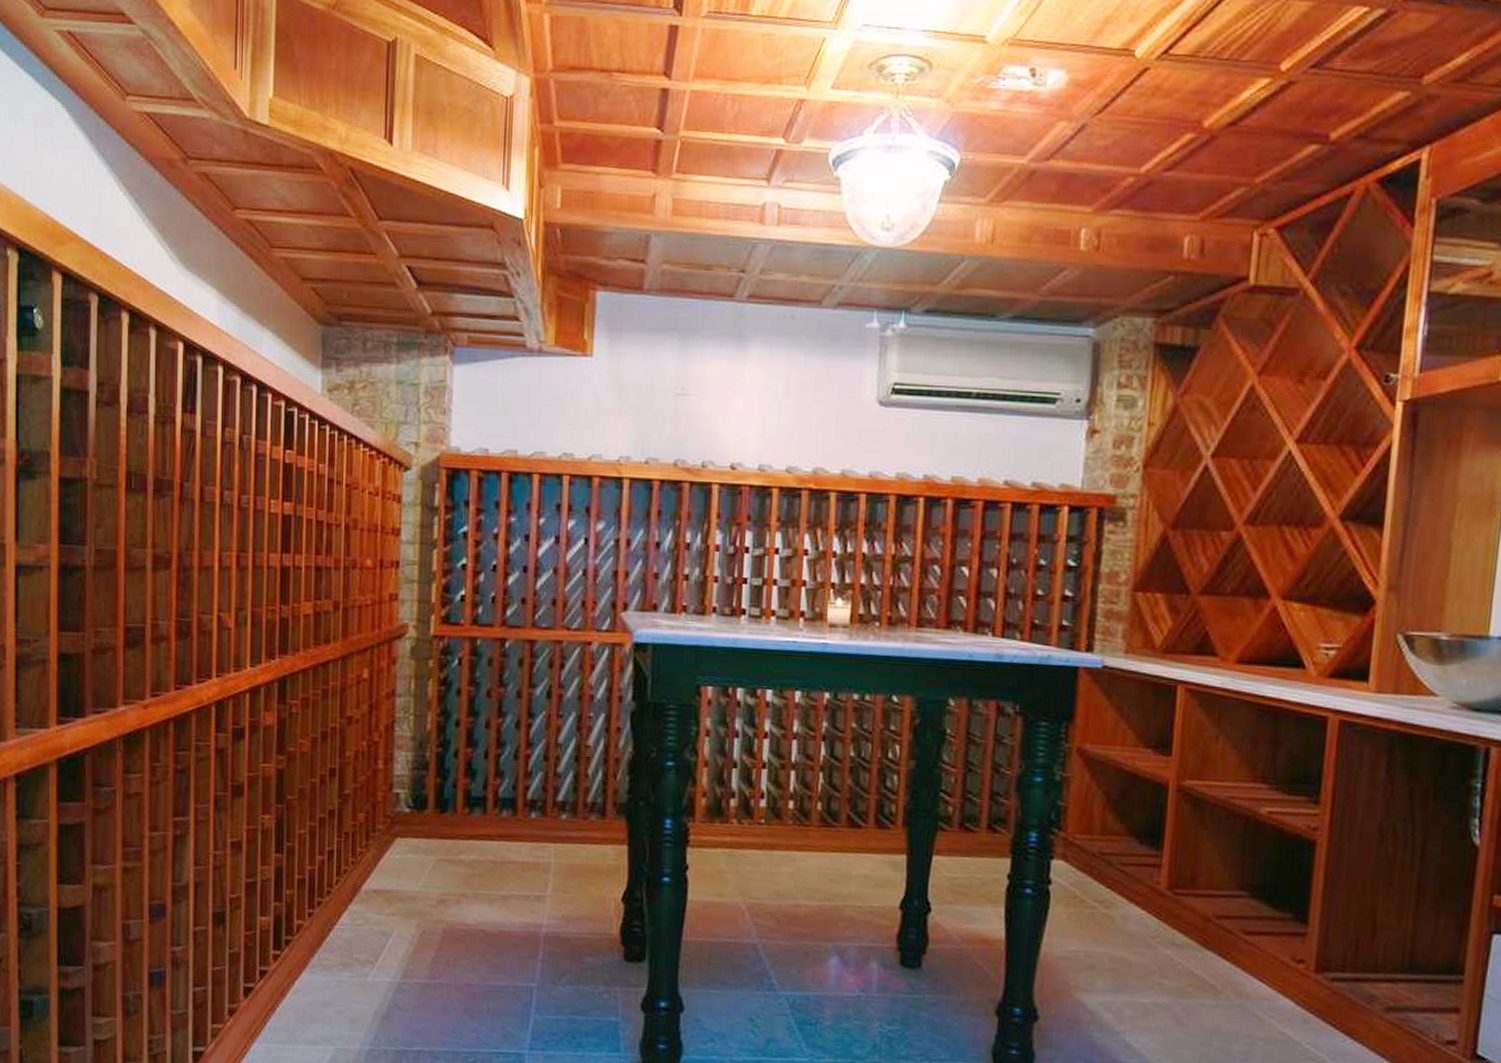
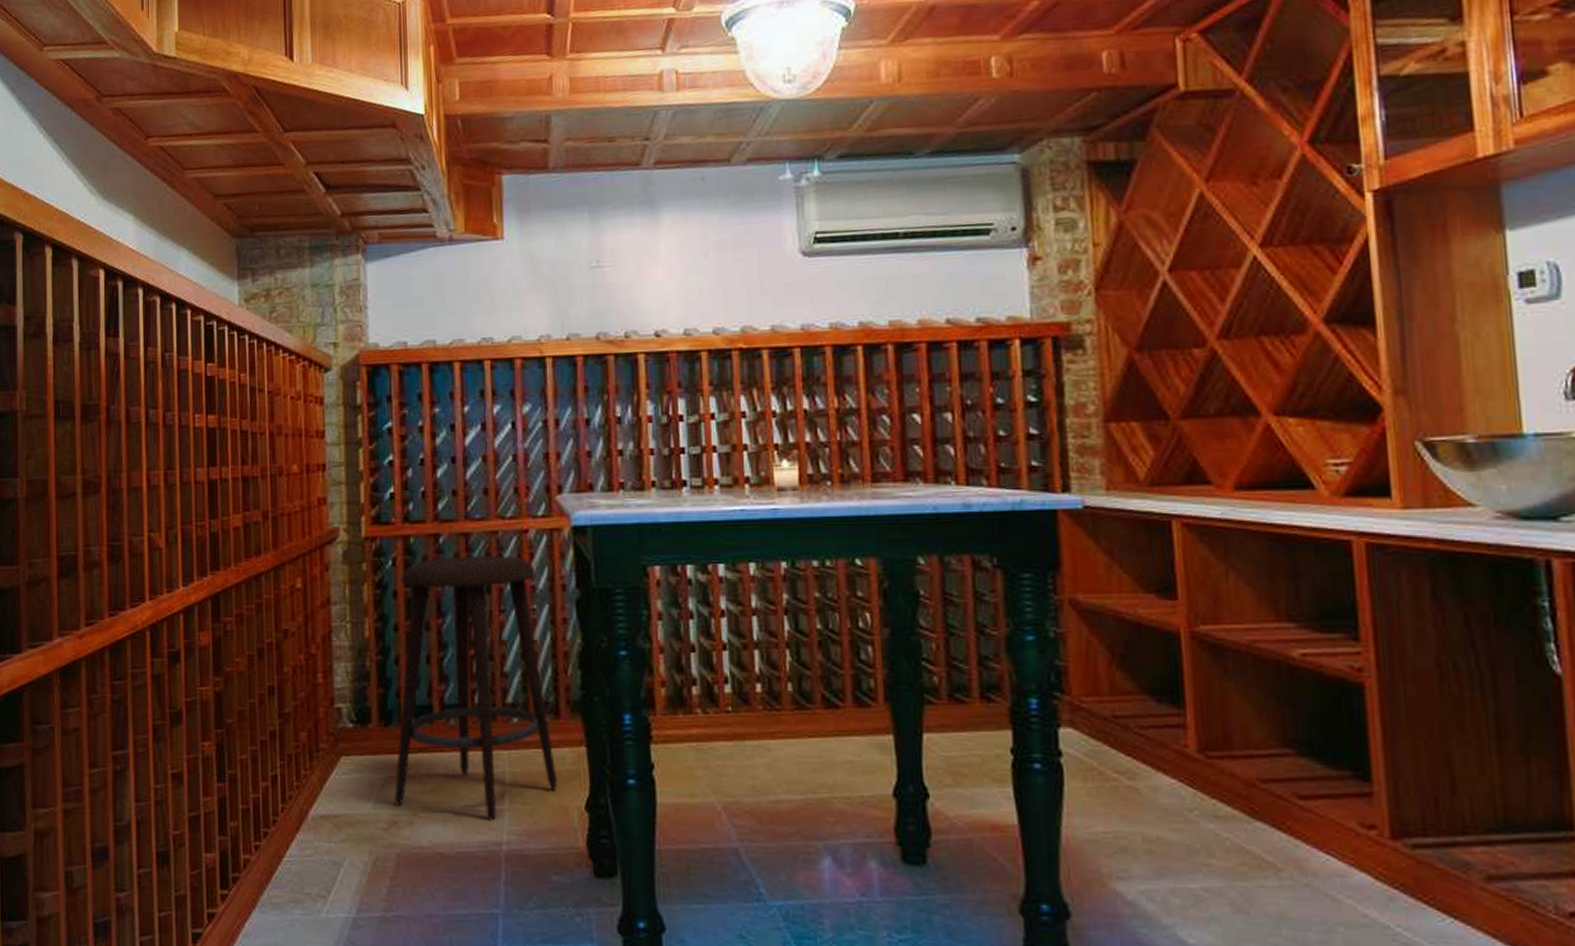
stool: none [445,660,599,906] -> present [395,555,558,821]

